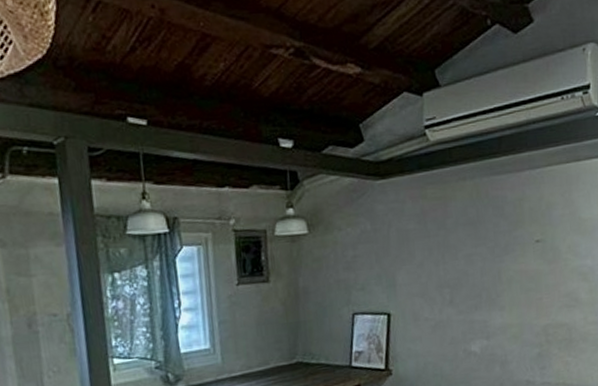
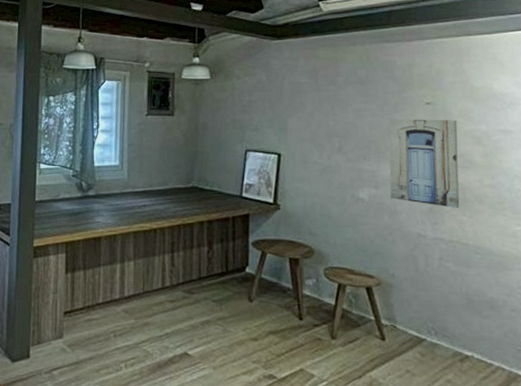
wall art: none [499,257,566,350] -> present [388,119,460,208]

